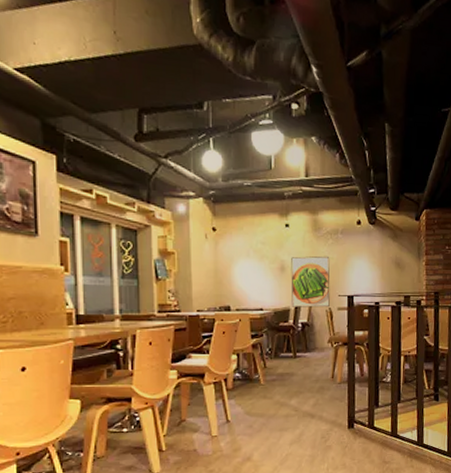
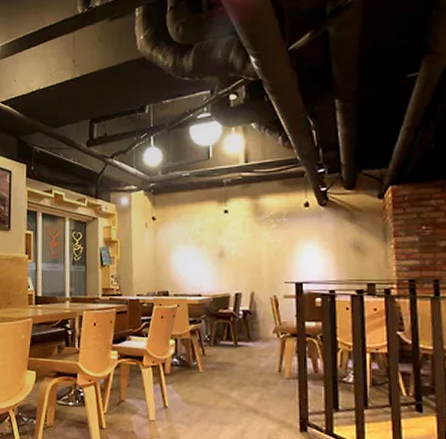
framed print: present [291,256,330,308] -> none [230,240,275,295]

